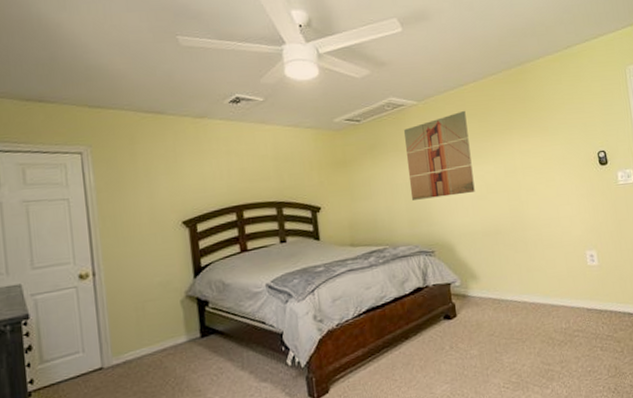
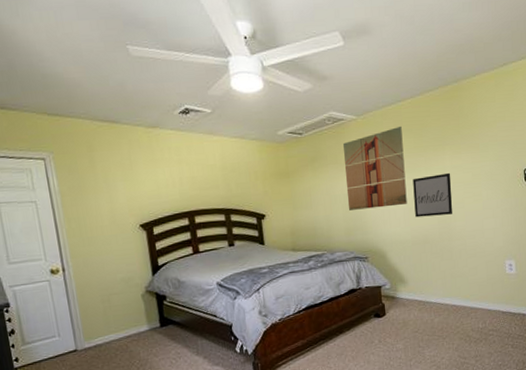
wall art: none [480,157,525,206] -> present [413,172,453,218]

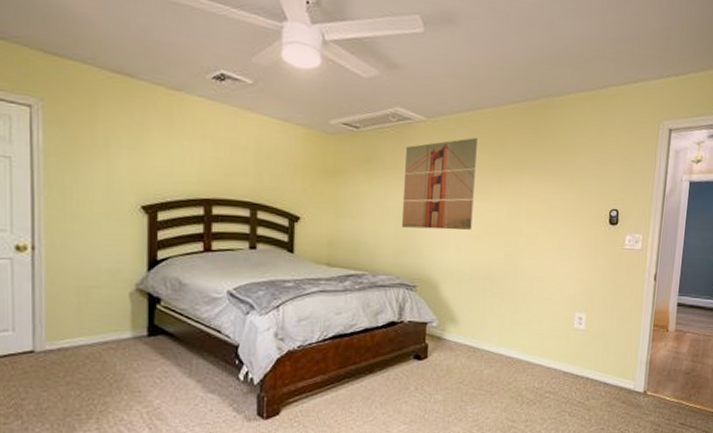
wall art: present [413,172,453,218] -> none [479,200,527,250]

